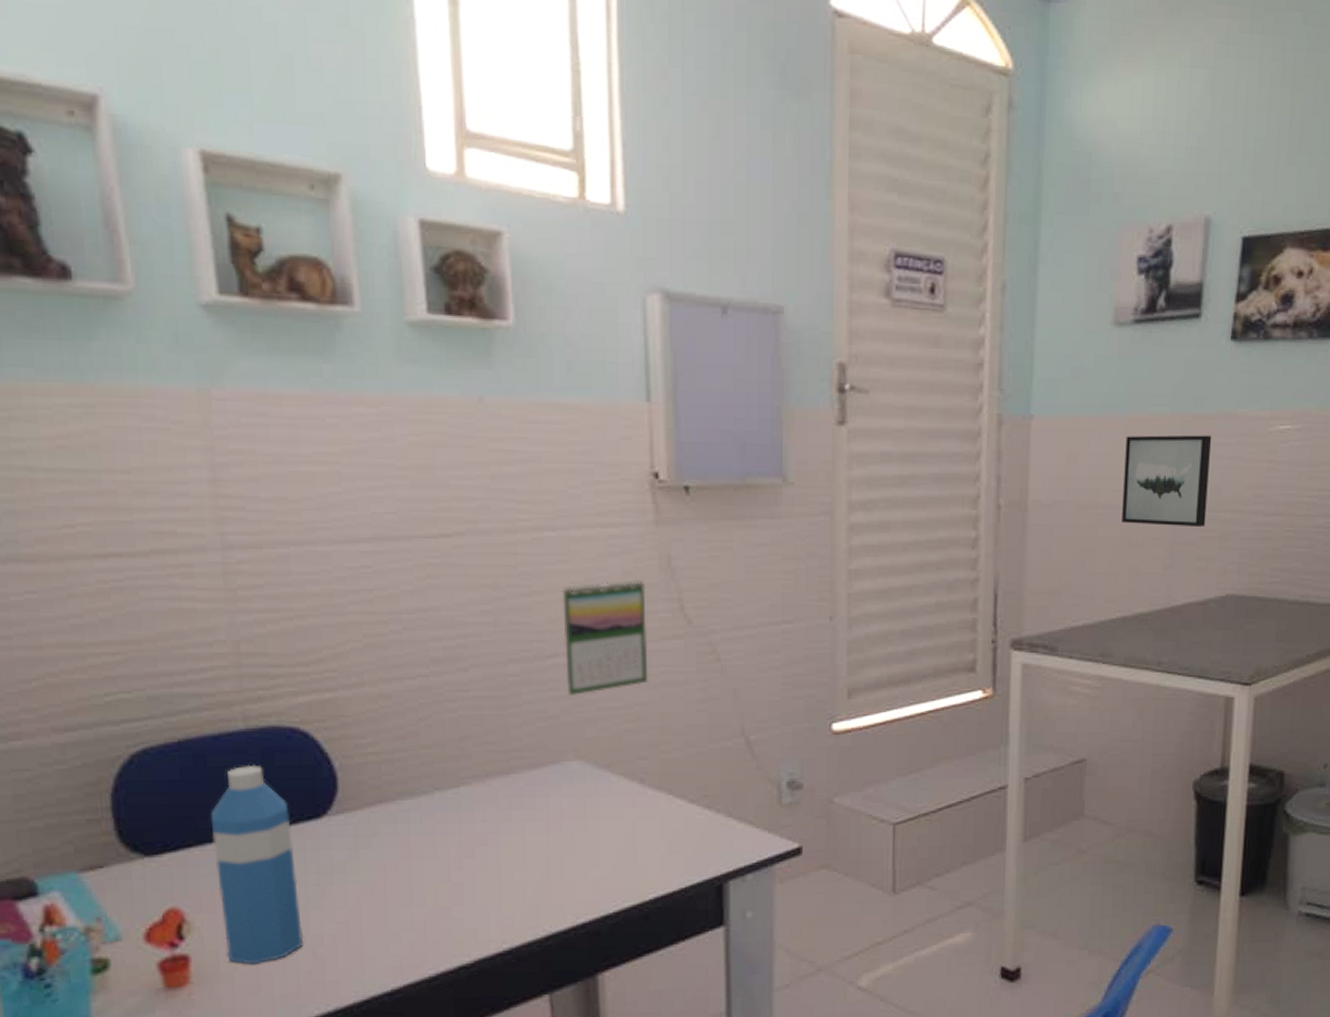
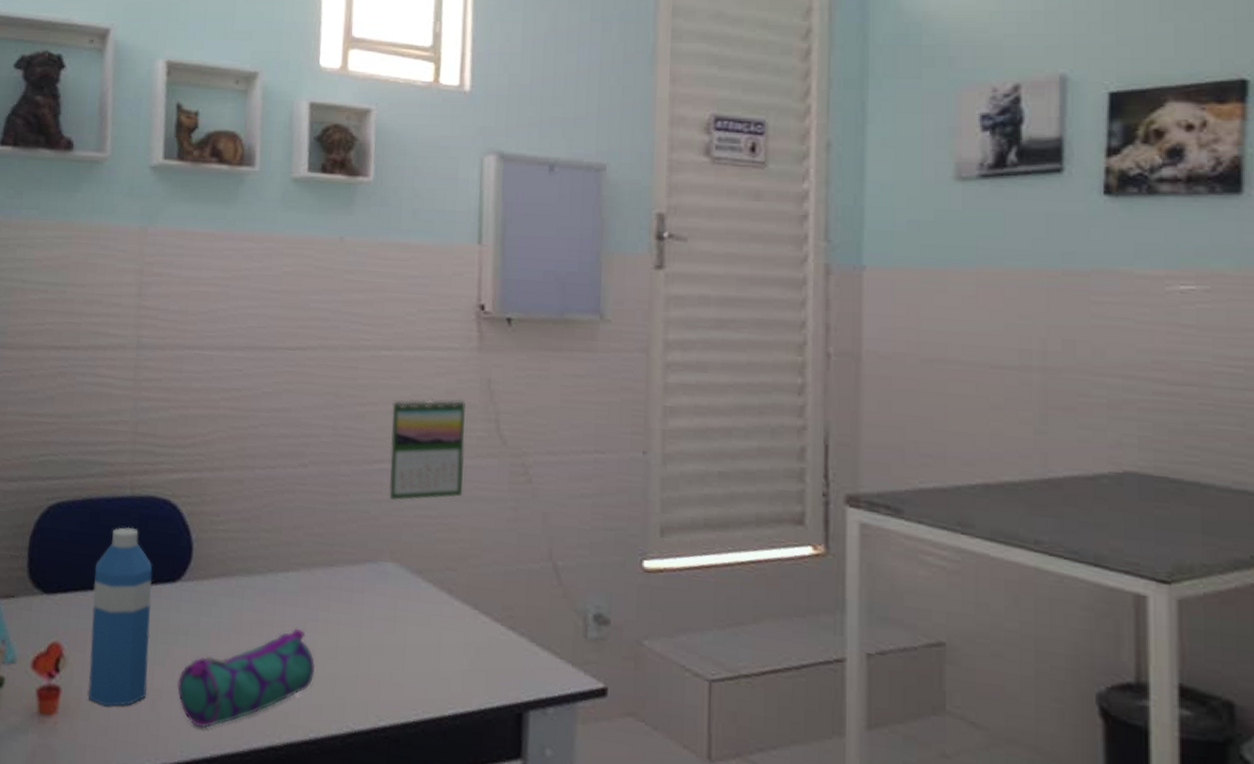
pencil case: none [341,844,503,963] -> present [177,628,316,728]
wall art: present [1122,435,1212,528] -> none [977,290,1089,392]

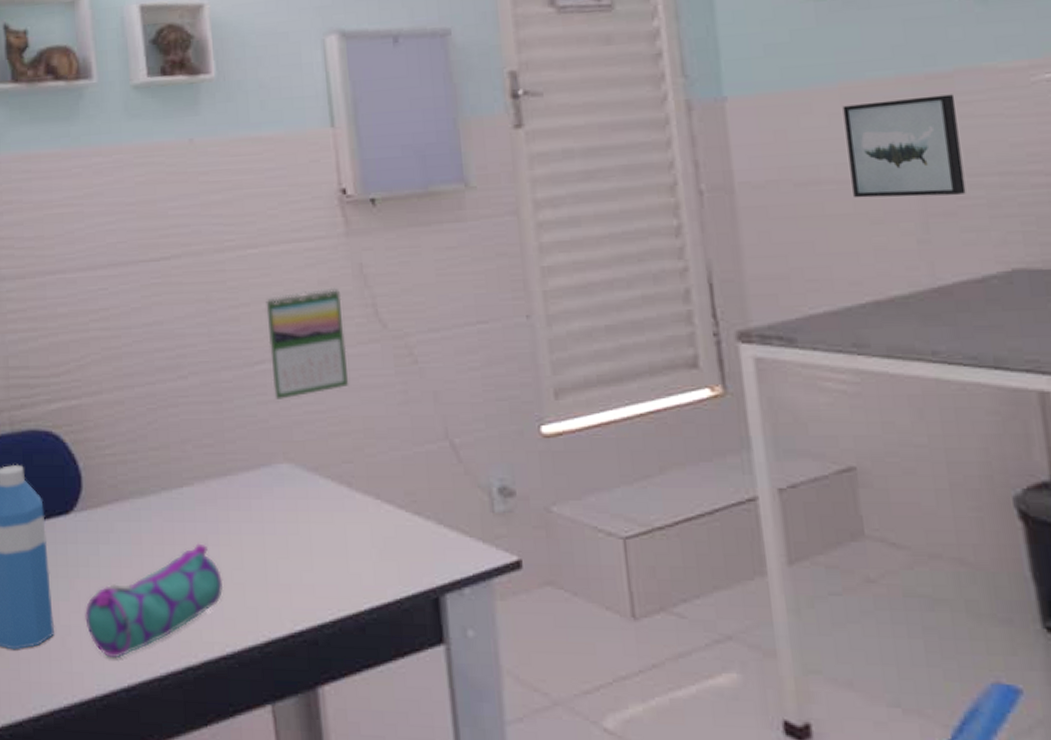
wall art: none [977,290,1089,392] -> present [842,94,966,198]

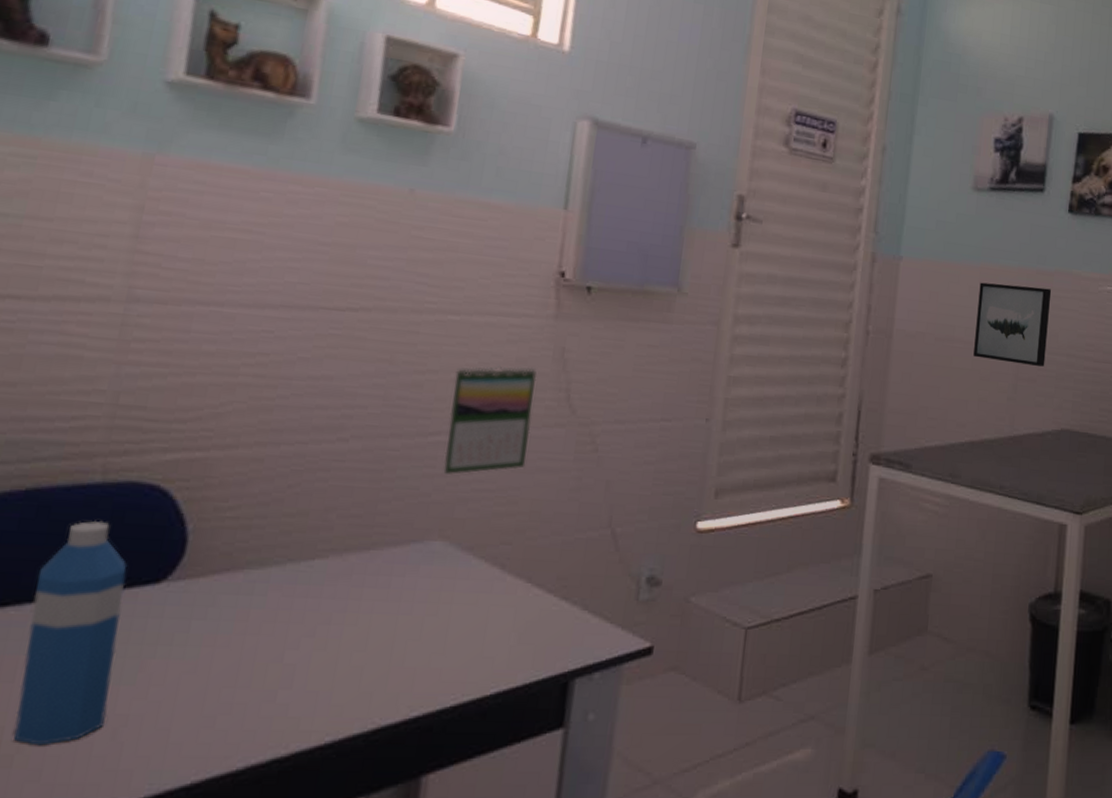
pencil case: present [85,543,224,657] -> none [150,622,340,751]

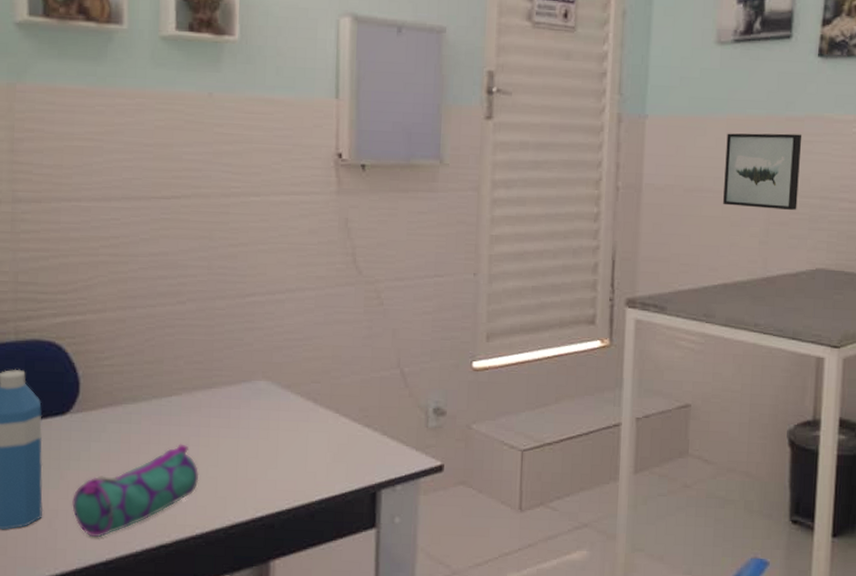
pencil case: none [150,622,340,751] -> present [72,444,200,537]
calendar: present [443,365,537,474] -> none [260,236,327,327]

